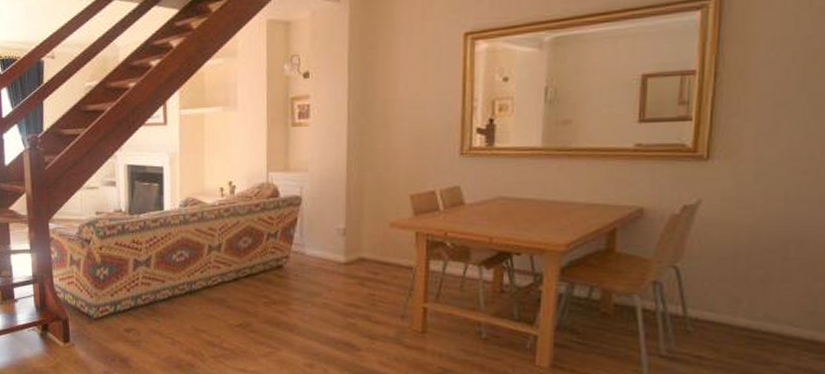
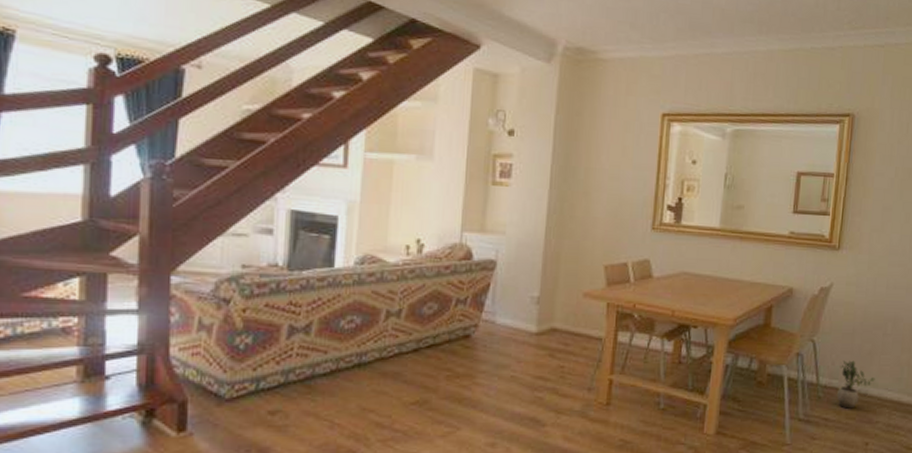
potted plant: none [713,289,772,346] -> present [836,360,875,409]

